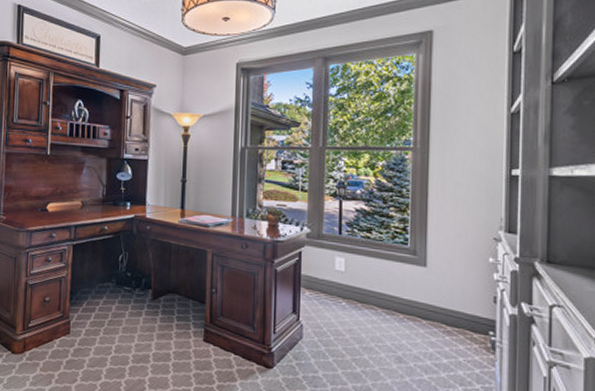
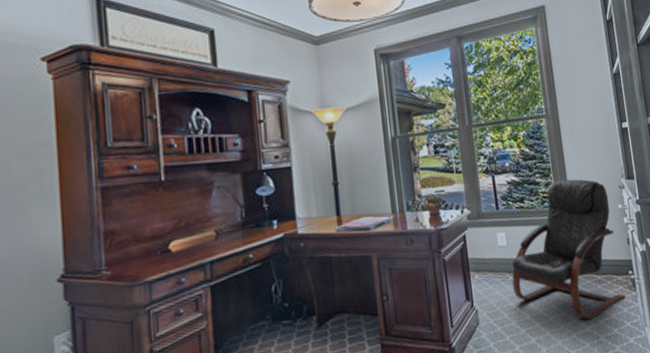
armchair: none [345,218,480,368] -> present [512,179,626,320]

